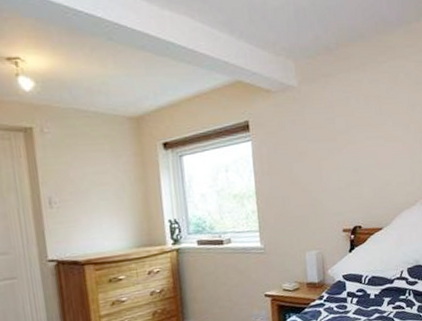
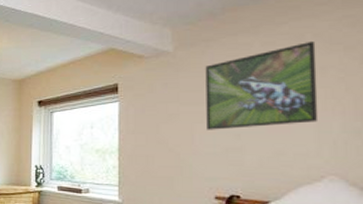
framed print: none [326,80,412,167] -> present [205,40,319,130]

